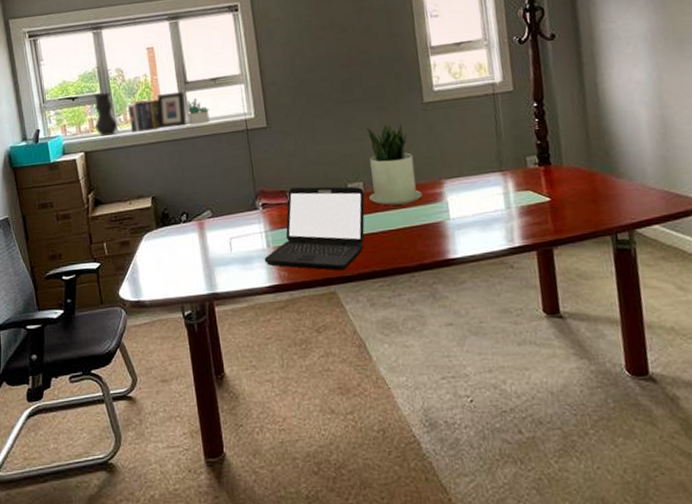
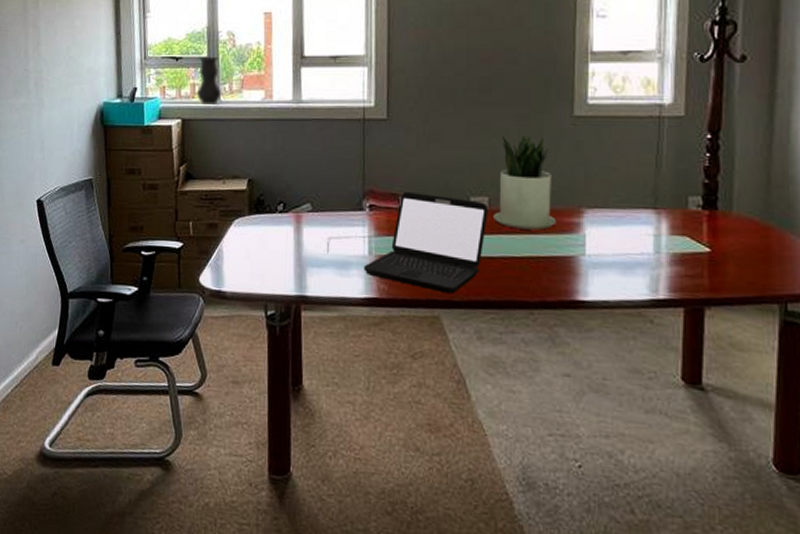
books: present [128,99,161,132] -> none [235,71,269,106]
picture frame: present [157,92,186,129] -> none [267,67,298,105]
succulent plant: present [187,97,210,125] -> none [299,75,325,105]

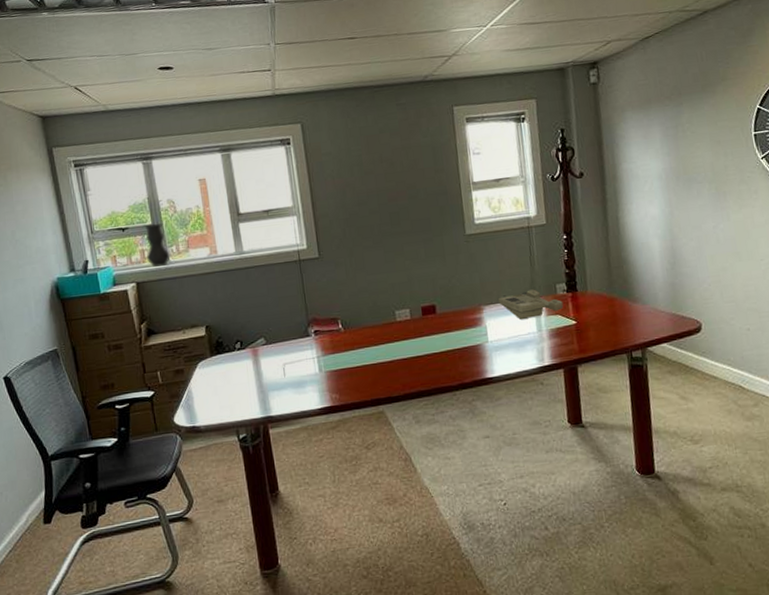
laptop: present [363,191,489,294] -> none [316,313,411,392]
planter: present [494,134,557,230] -> none [414,254,464,331]
telephone: none [606,197,695,234] -> present [499,289,564,319]

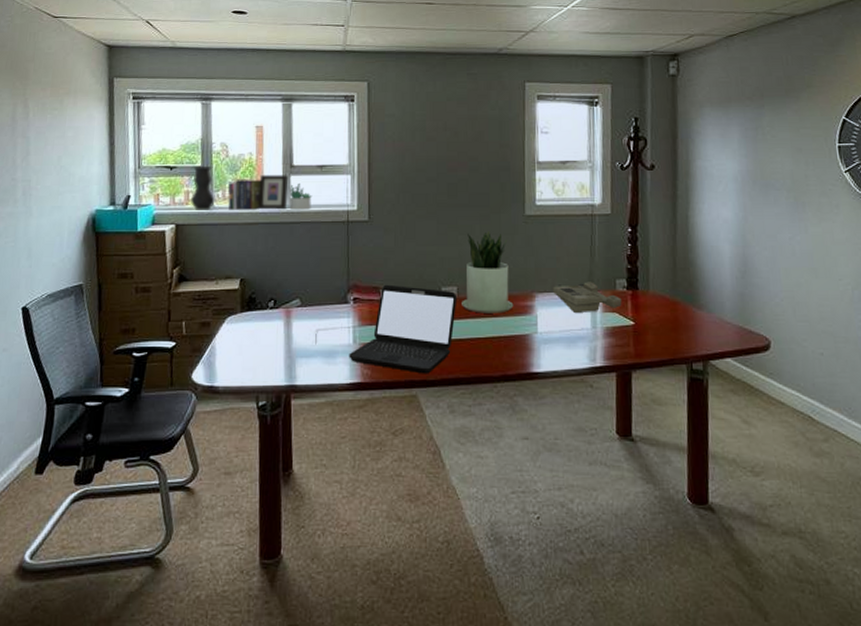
books: none [181,230,214,263] -> present [228,179,261,211]
picture frame: none [209,223,240,259] -> present [258,175,288,210]
succulent plant: none [240,229,263,256] -> present [289,182,313,210]
laptop: none [316,313,411,392] -> present [349,284,458,374]
planter: none [414,254,464,331] -> present [462,231,514,314]

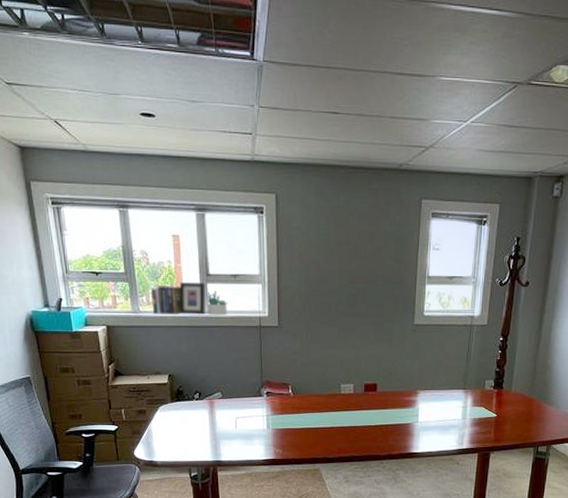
vase: present [190,165,215,210] -> none [116,272,140,314]
laptop: present [349,284,458,374] -> none [263,381,354,453]
planter: present [462,231,514,314] -> none [357,338,400,406]
telephone: present [553,282,622,312] -> none [433,382,489,406]

